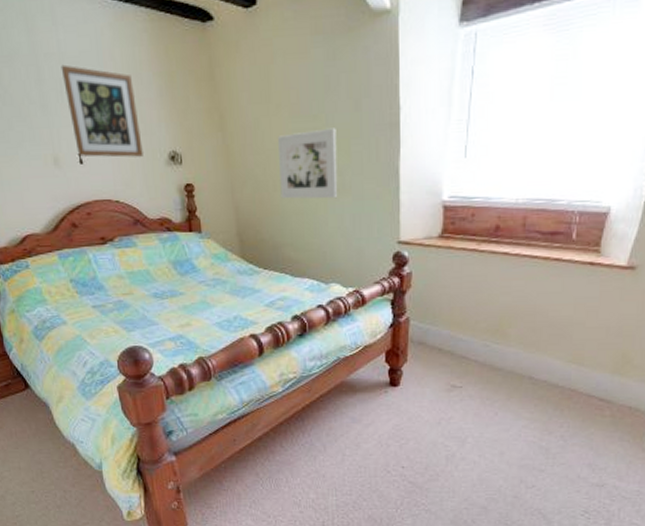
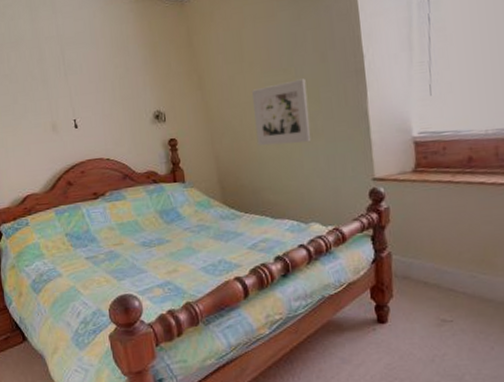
wall art: present [61,64,143,158] -> none [59,45,131,122]

